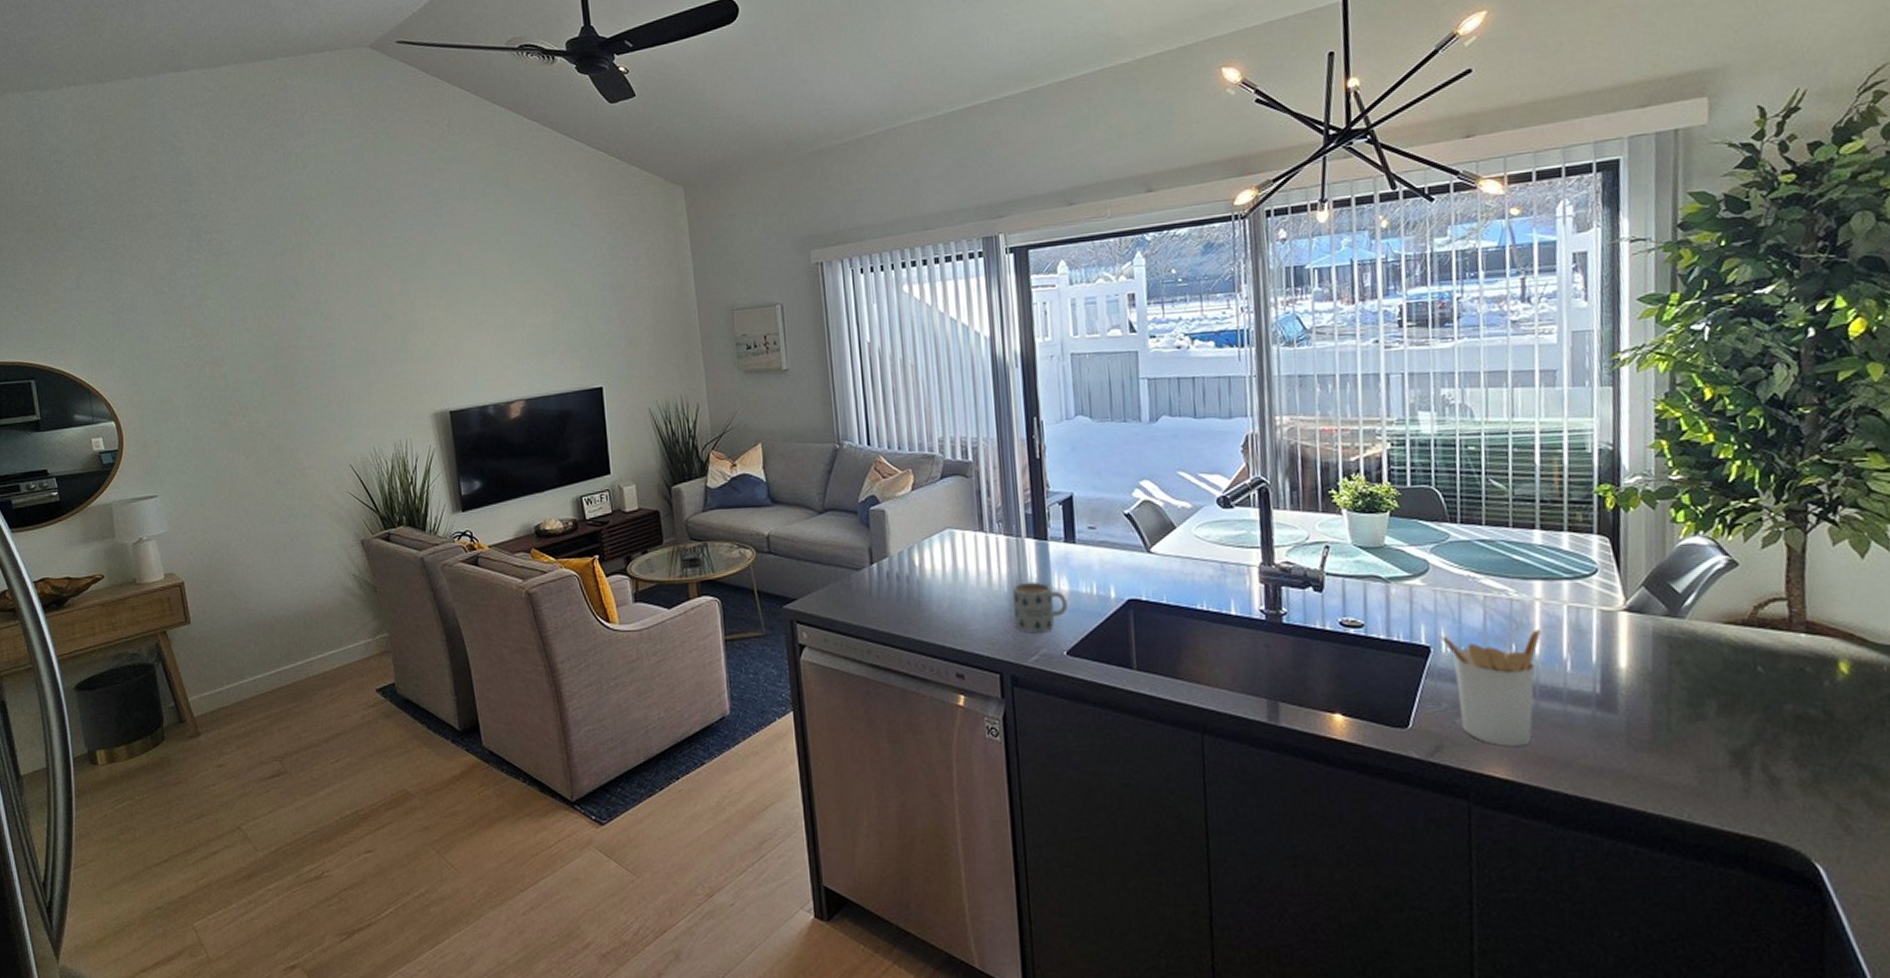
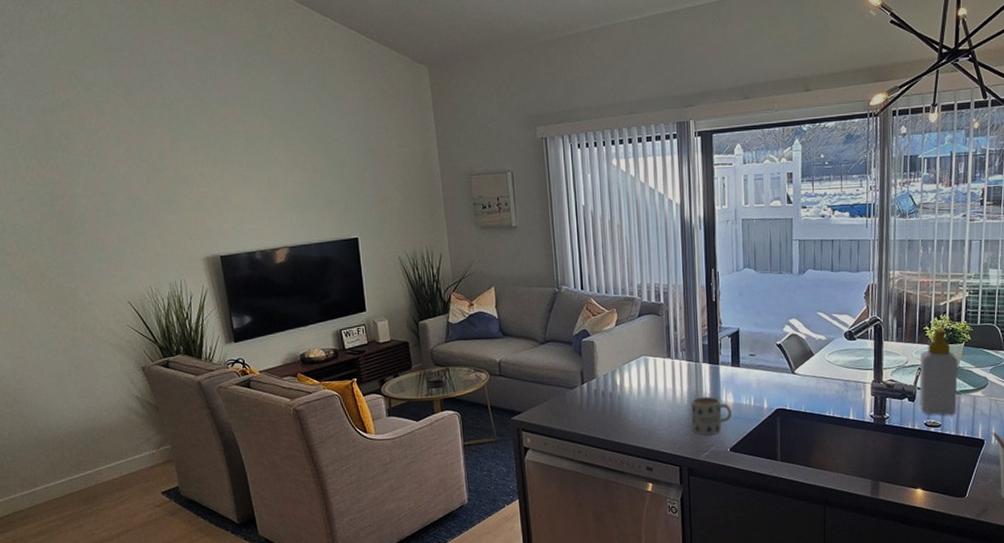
soap bottle: none [1326,491,1386,611] -> present [919,328,958,415]

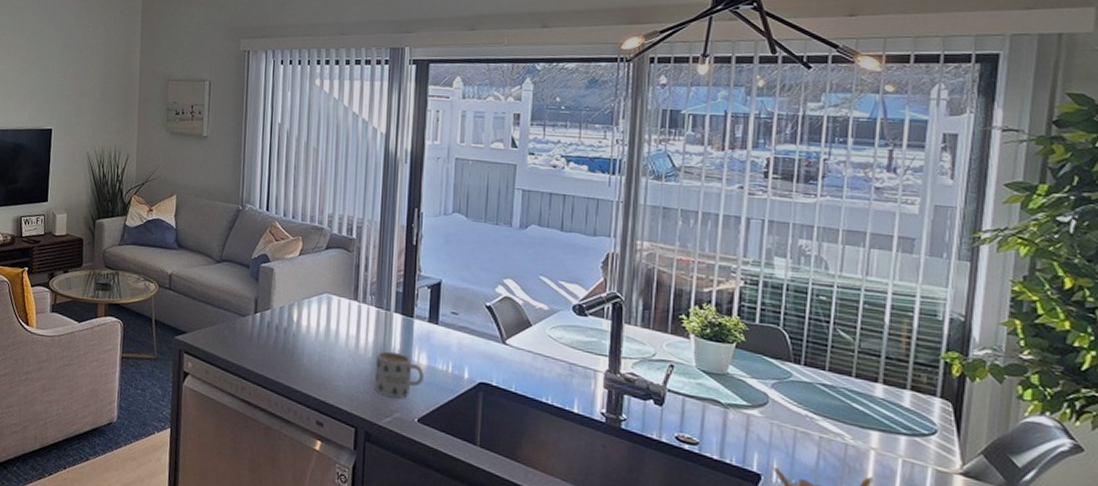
soap bottle: present [919,328,958,415] -> none [670,319,725,433]

